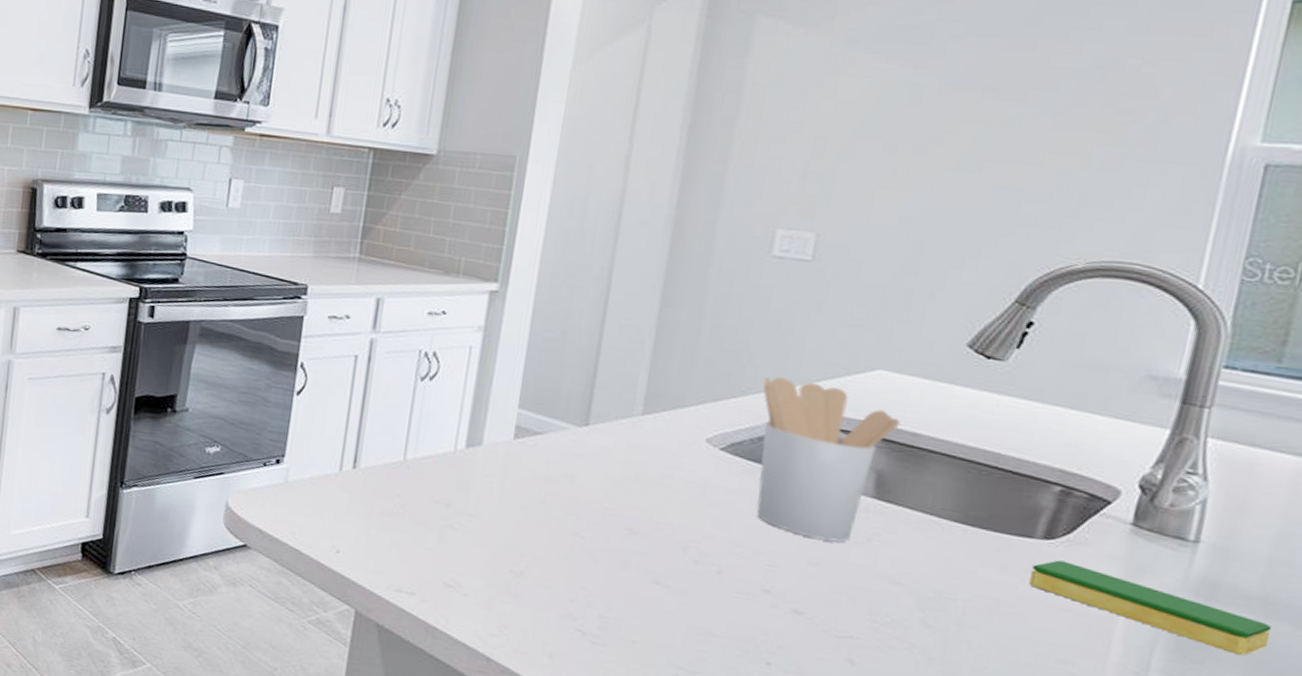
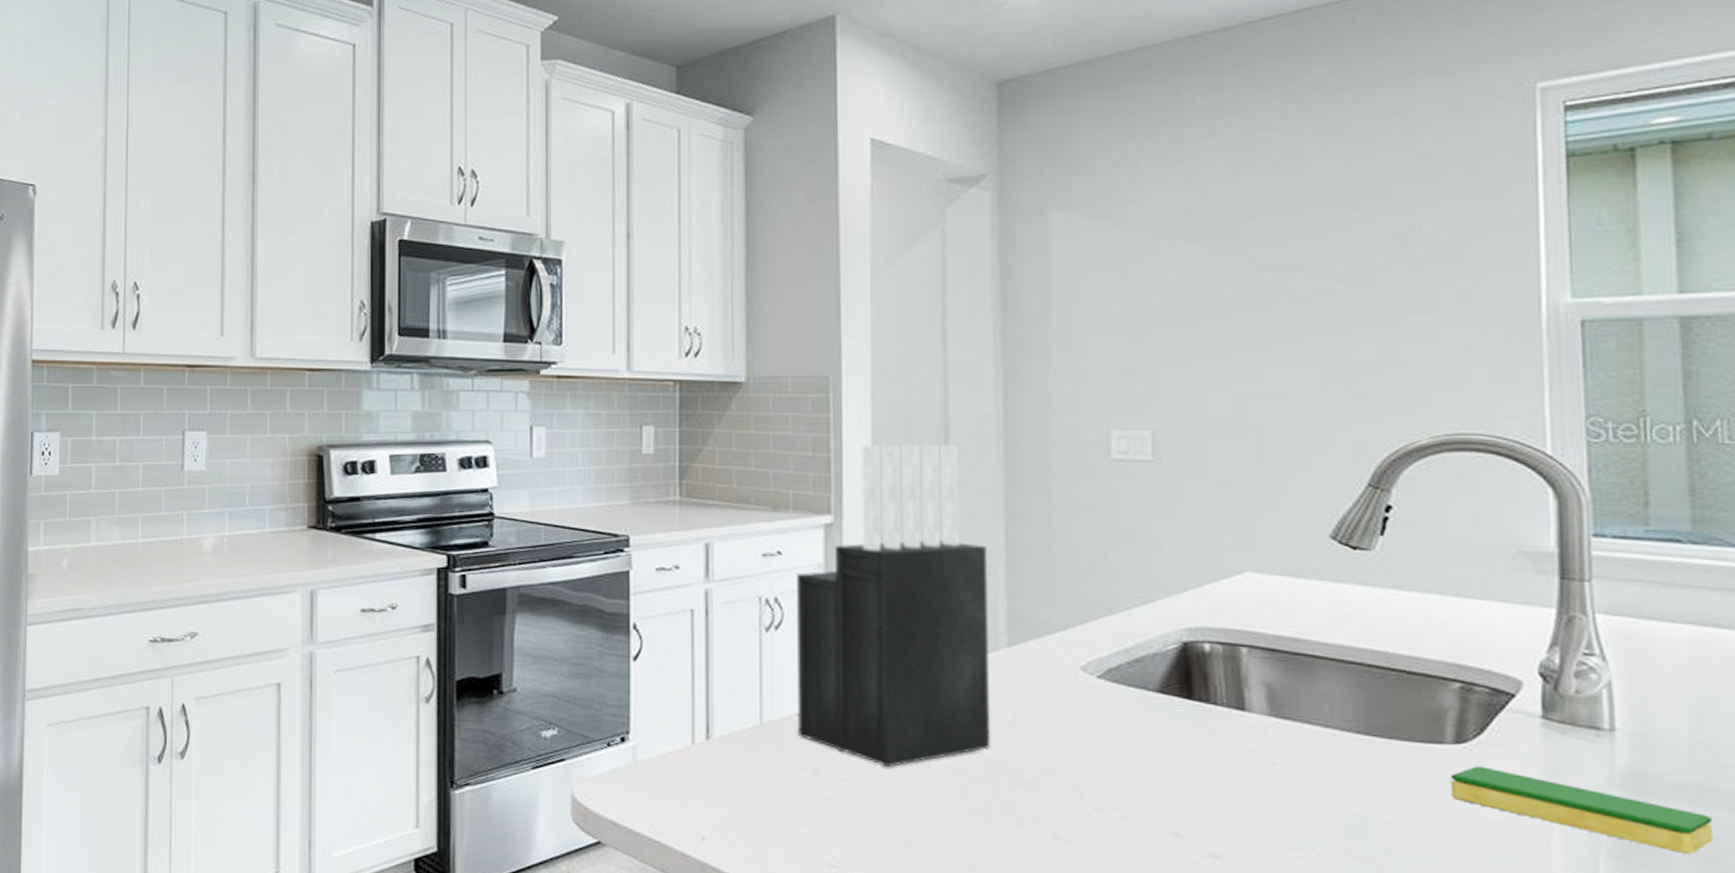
knife block: none [435,223,638,509] -> present [796,444,991,768]
utensil holder: present [757,376,901,542] -> none [1129,590,1279,771]

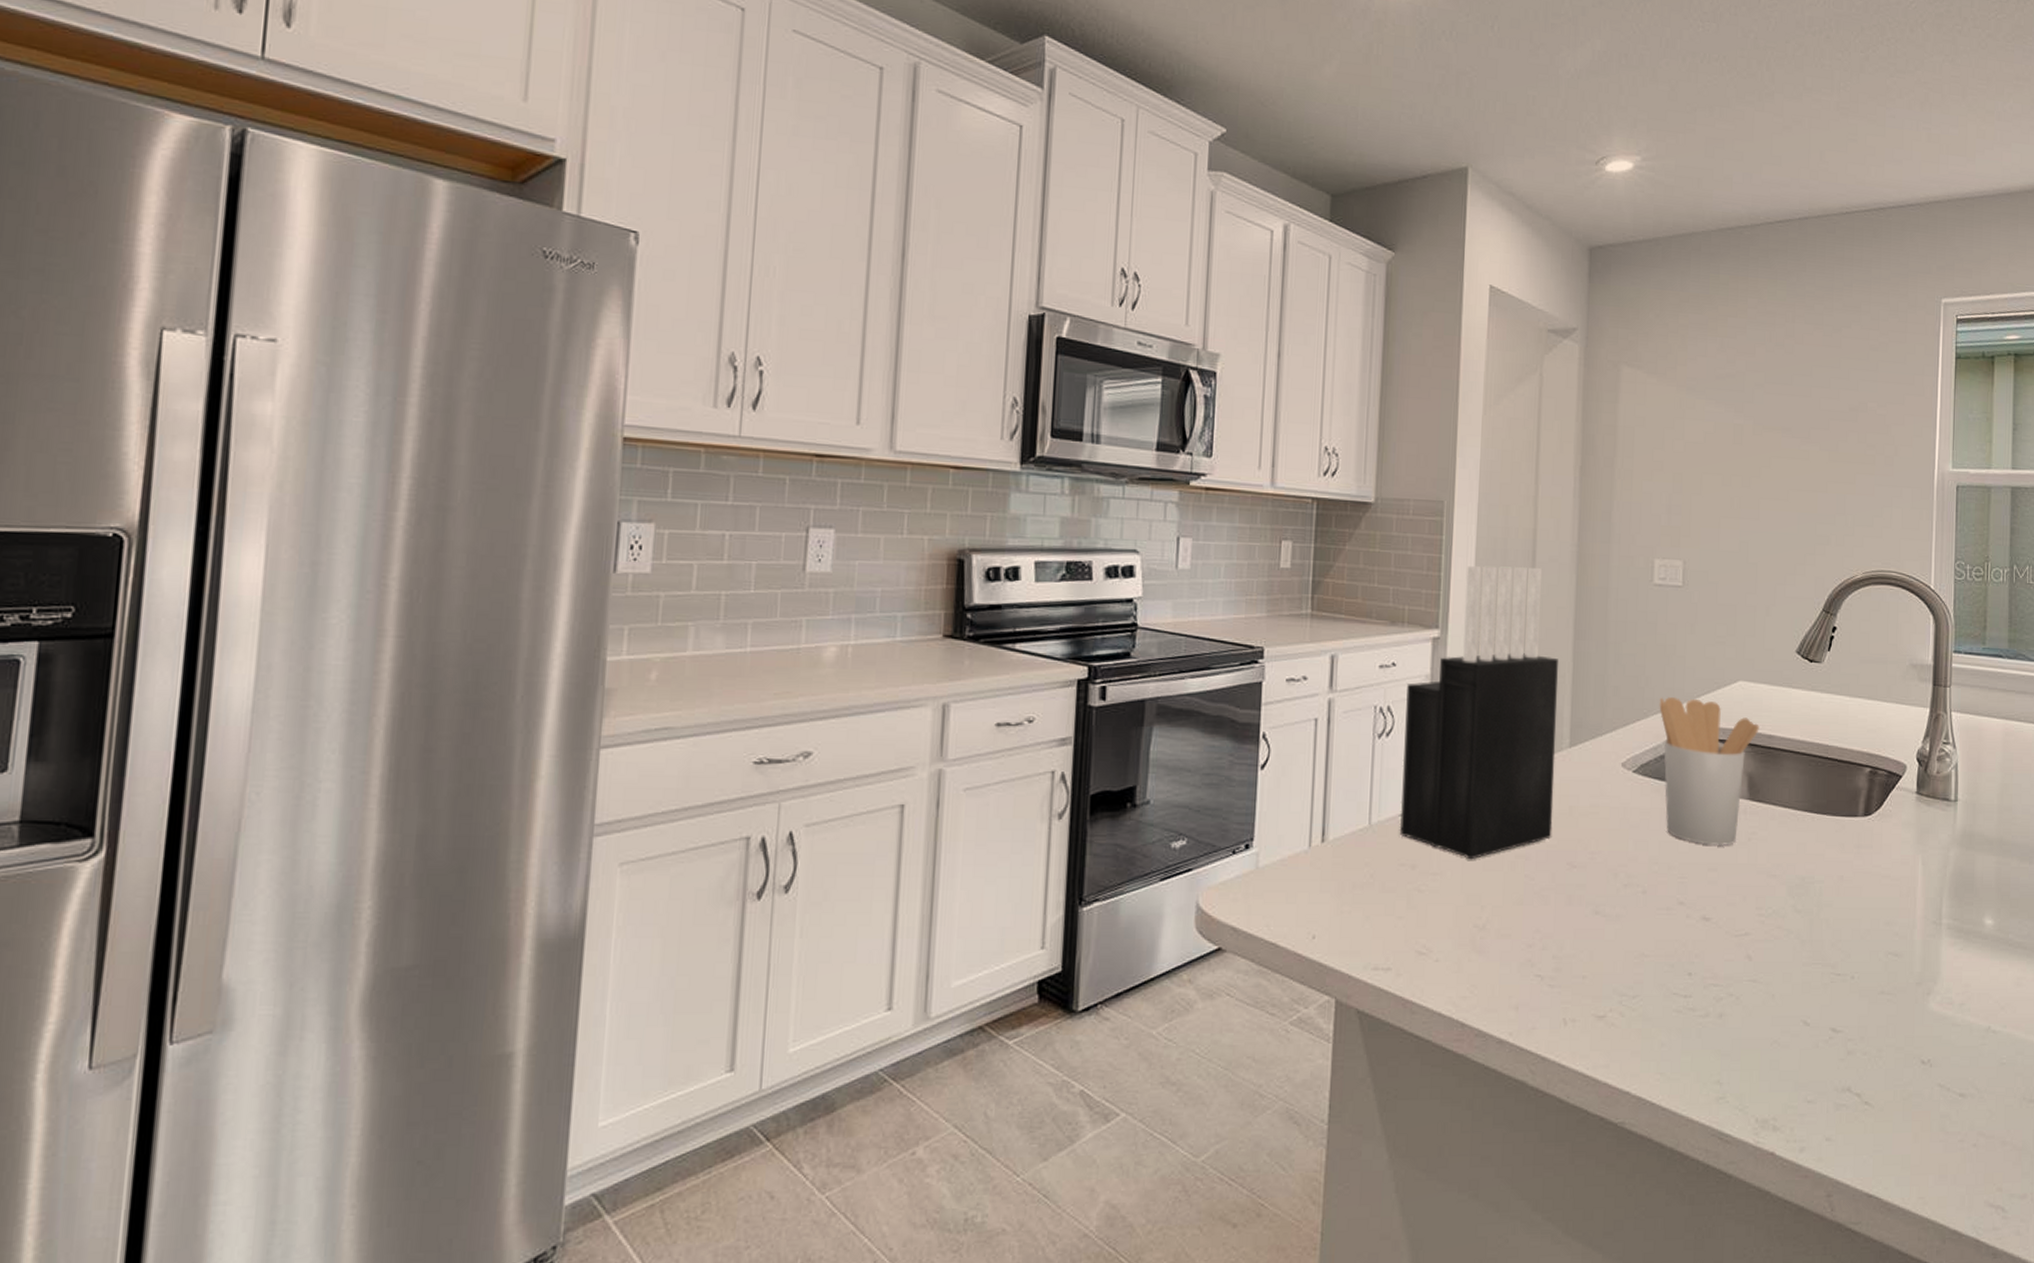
utensil holder: none [1129,590,1279,771] -> present [1659,697,1759,847]
dish sponge: present [1451,766,1714,855] -> none [1859,833,2007,893]

